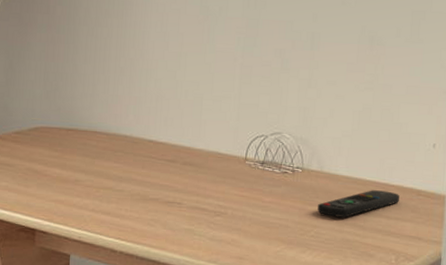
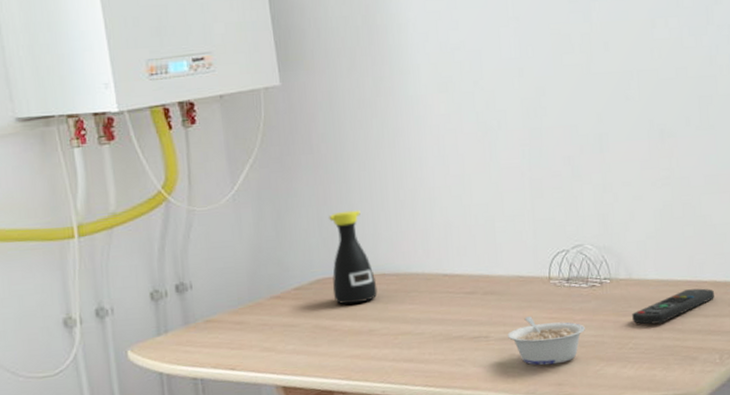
bottle: none [47,69,88,155] -> present [329,210,378,305]
legume: none [199,191,272,239] -> present [508,316,585,366]

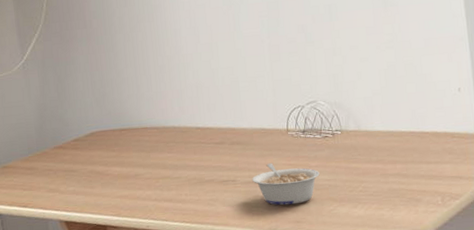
bottle: present [329,210,378,305] -> none [100,74,142,153]
remote control: present [632,288,714,325] -> none [361,138,436,170]

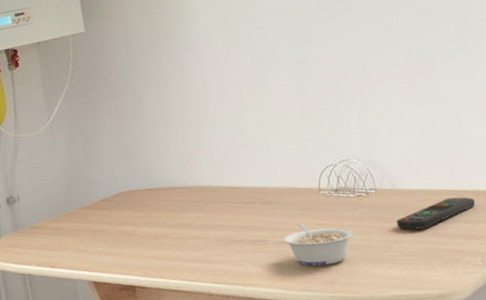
remote control: none [361,138,436,170] -> present [396,197,475,230]

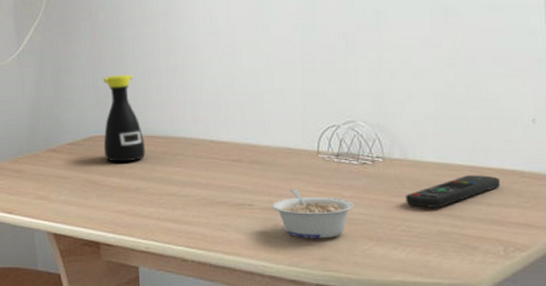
bottle: none [127,133,170,214] -> present [103,74,146,162]

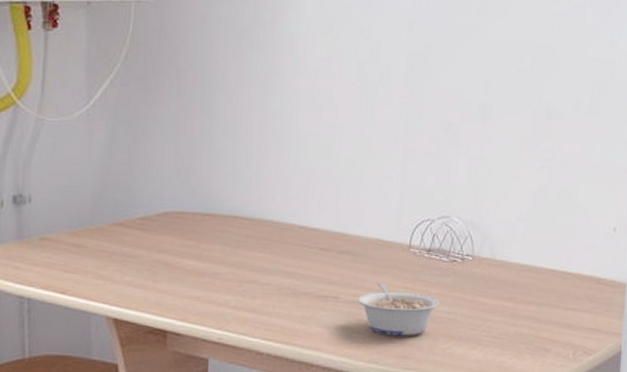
bottle: present [103,74,146,162] -> none [180,144,228,243]
remote control: present [406,175,500,208] -> none [489,279,578,310]

